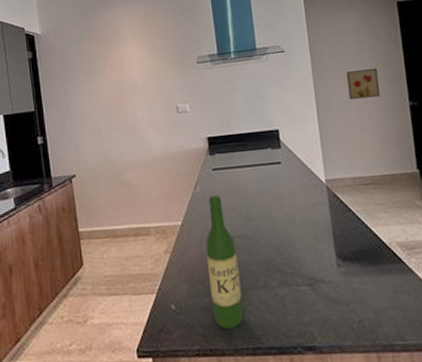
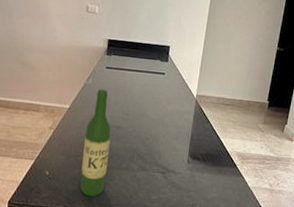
wall art: present [346,68,380,100] -> none [232,11,262,38]

